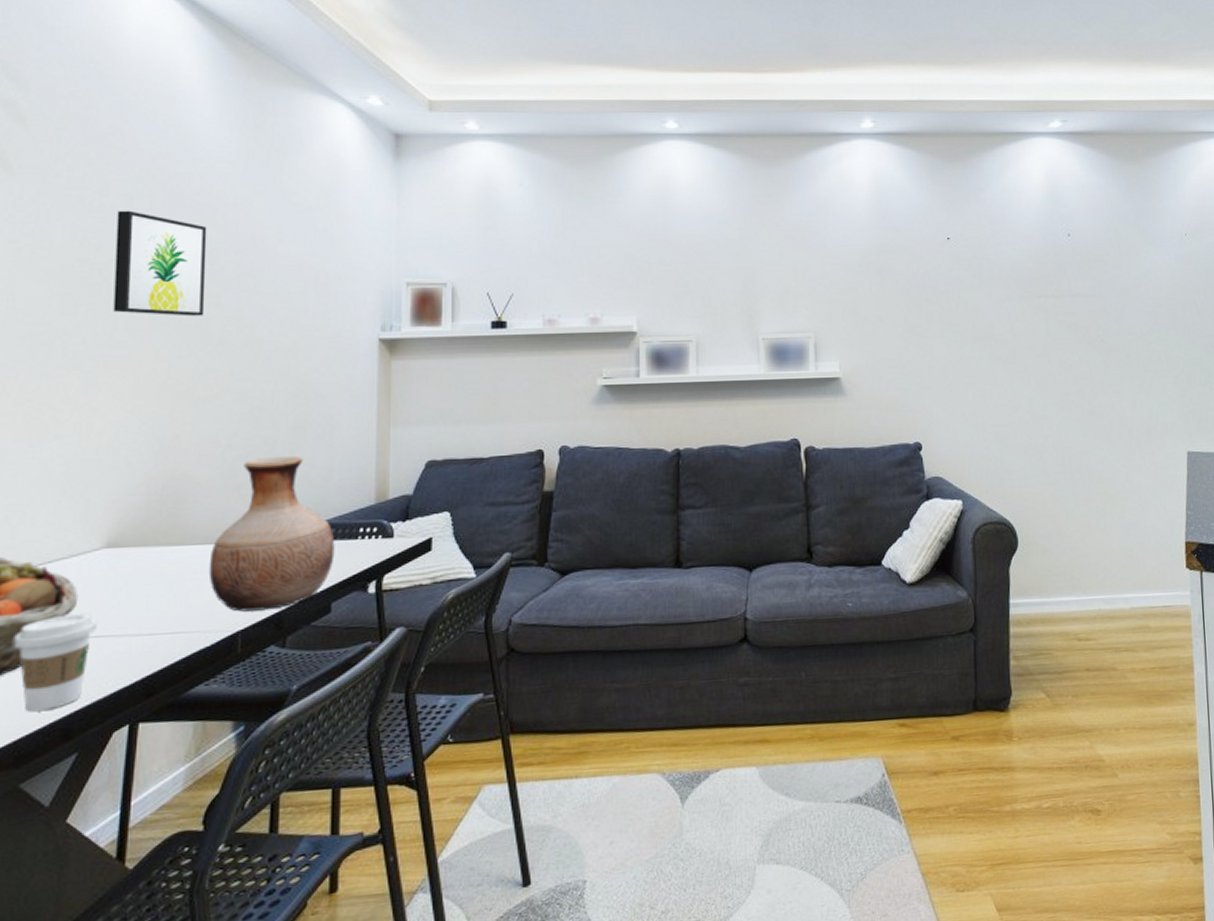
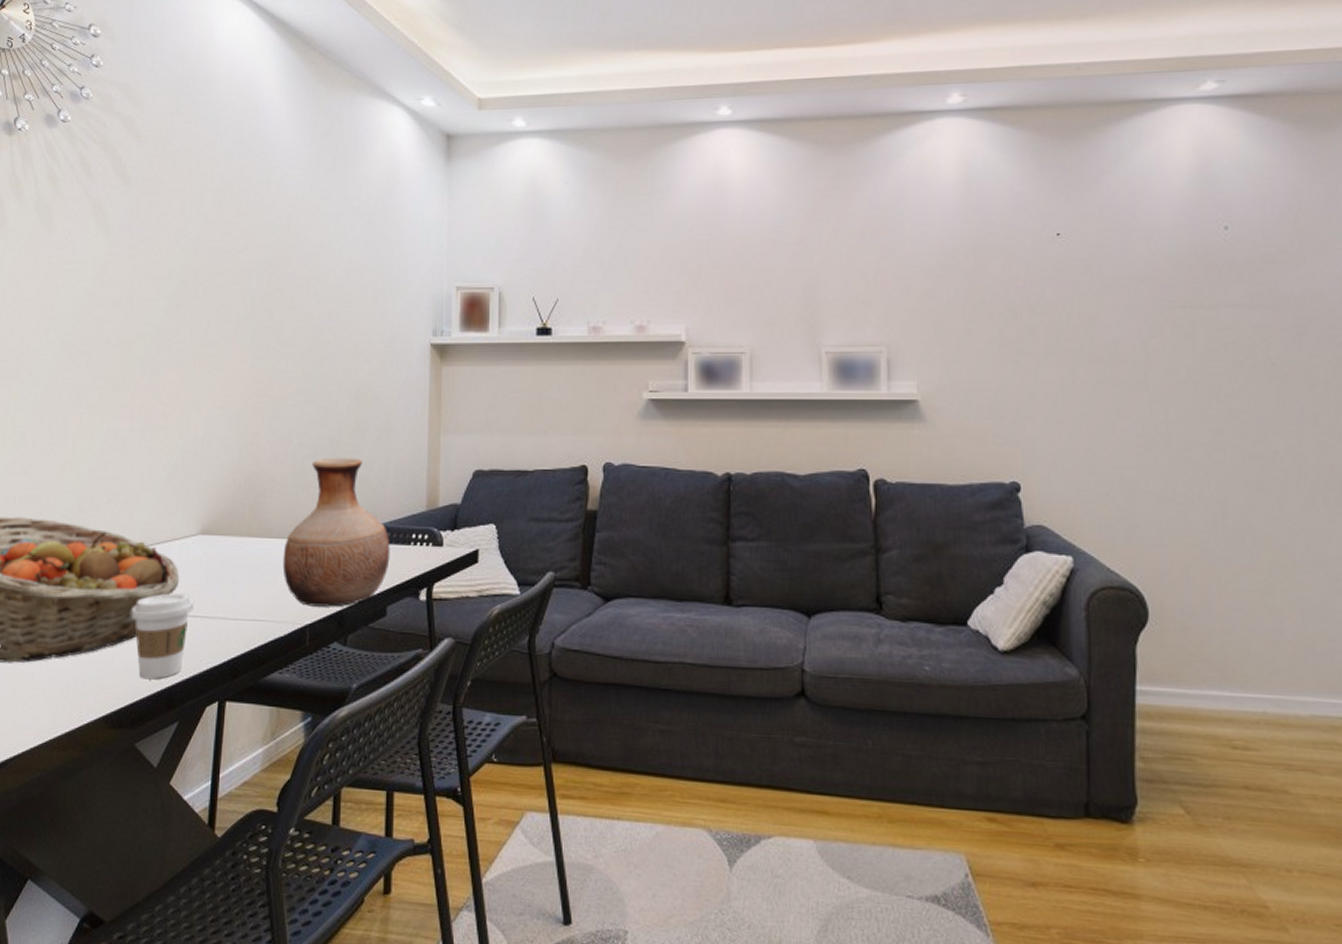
wall art: present [113,210,207,317] -> none [207,218,283,319]

